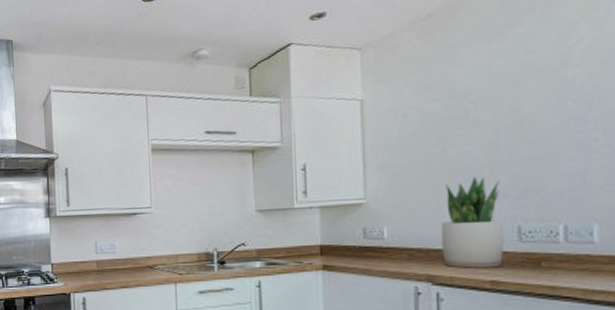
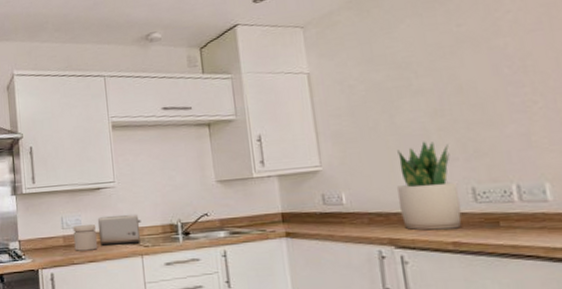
jar: none [106,250,132,276] -> present [72,225,98,251]
toaster: none [132,240,176,272] -> present [97,213,141,246]

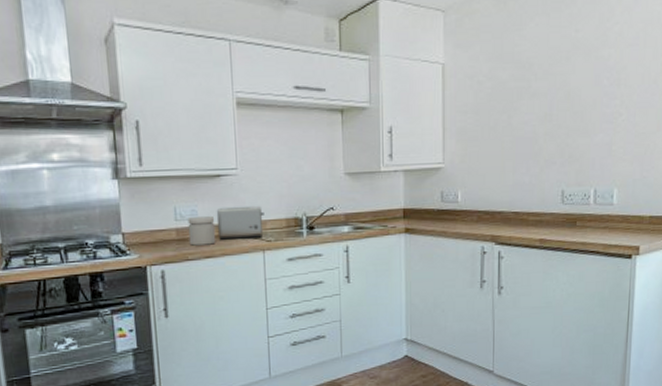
planter: present [397,141,462,231] -> none [504,144,552,228]

